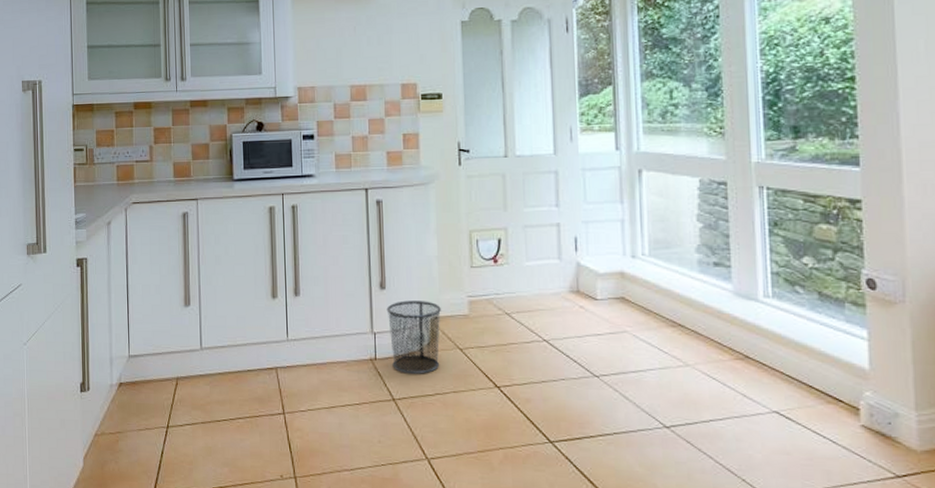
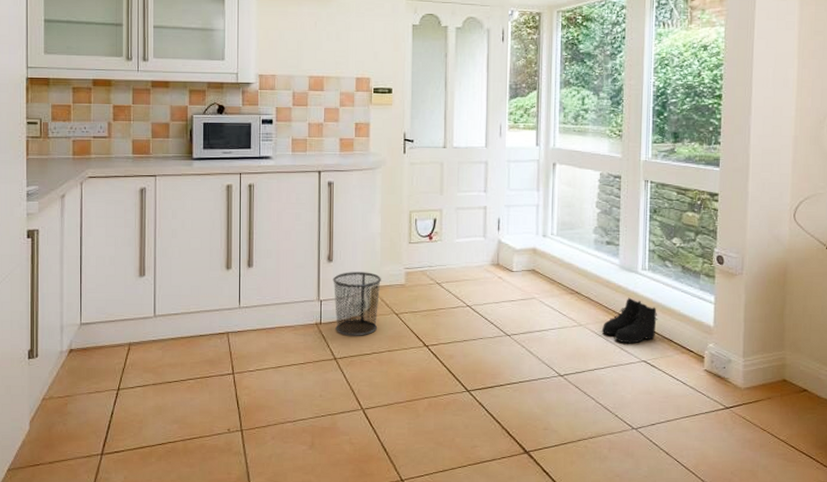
boots: none [715,331,791,390] -> present [601,297,658,344]

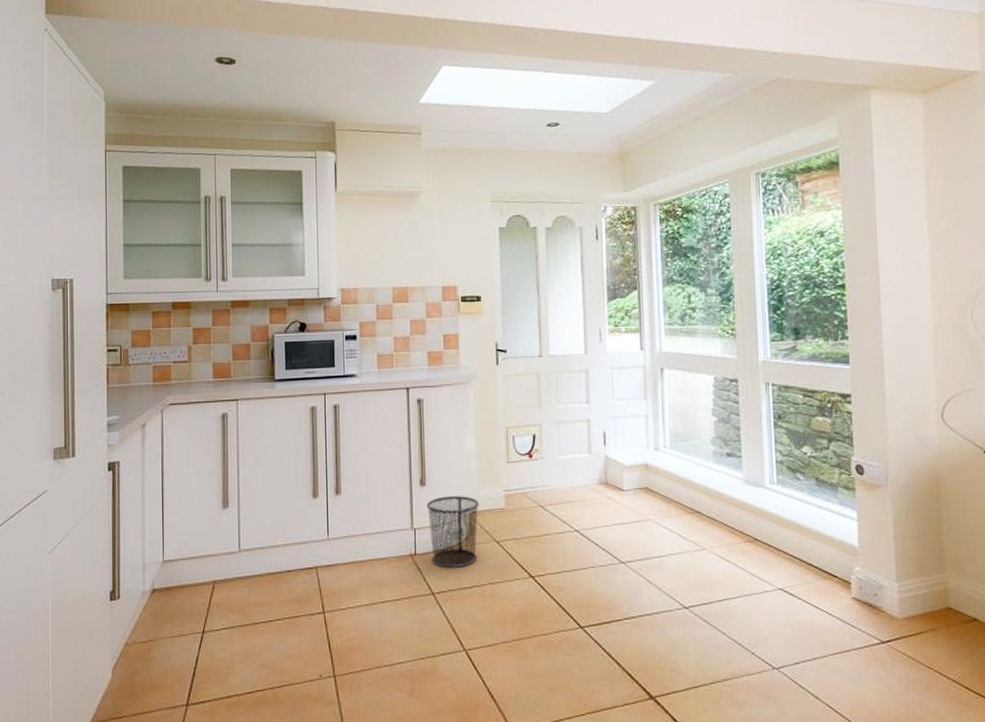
boots: present [601,297,658,344] -> none [728,516,793,569]

